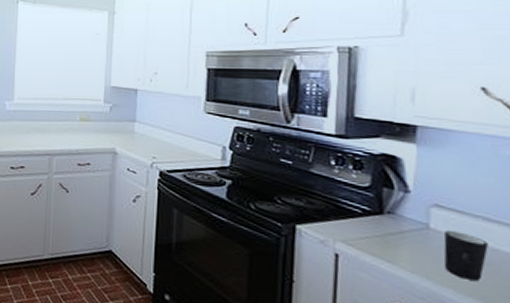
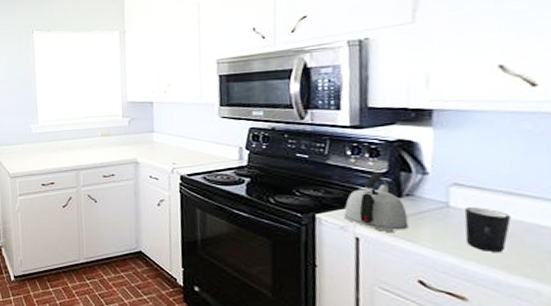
kettle: none [325,186,389,250] -> present [344,172,409,232]

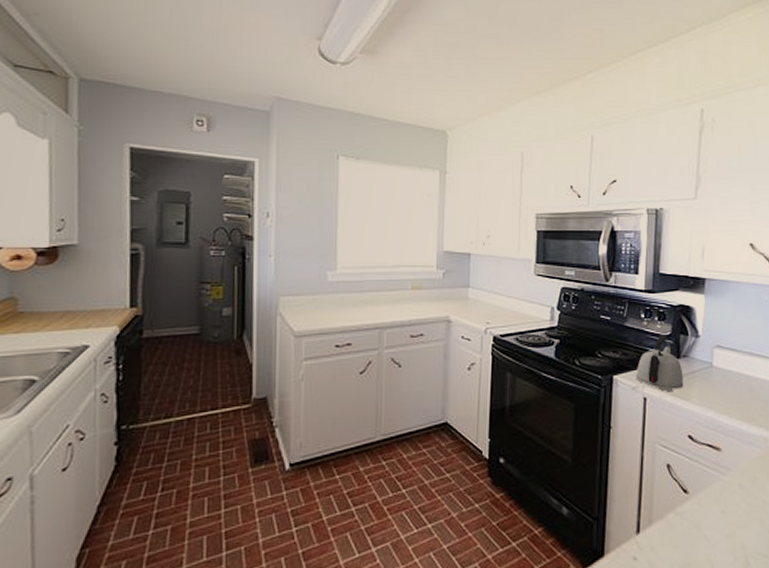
mug: present [464,207,511,253] -> none [722,367,752,407]

